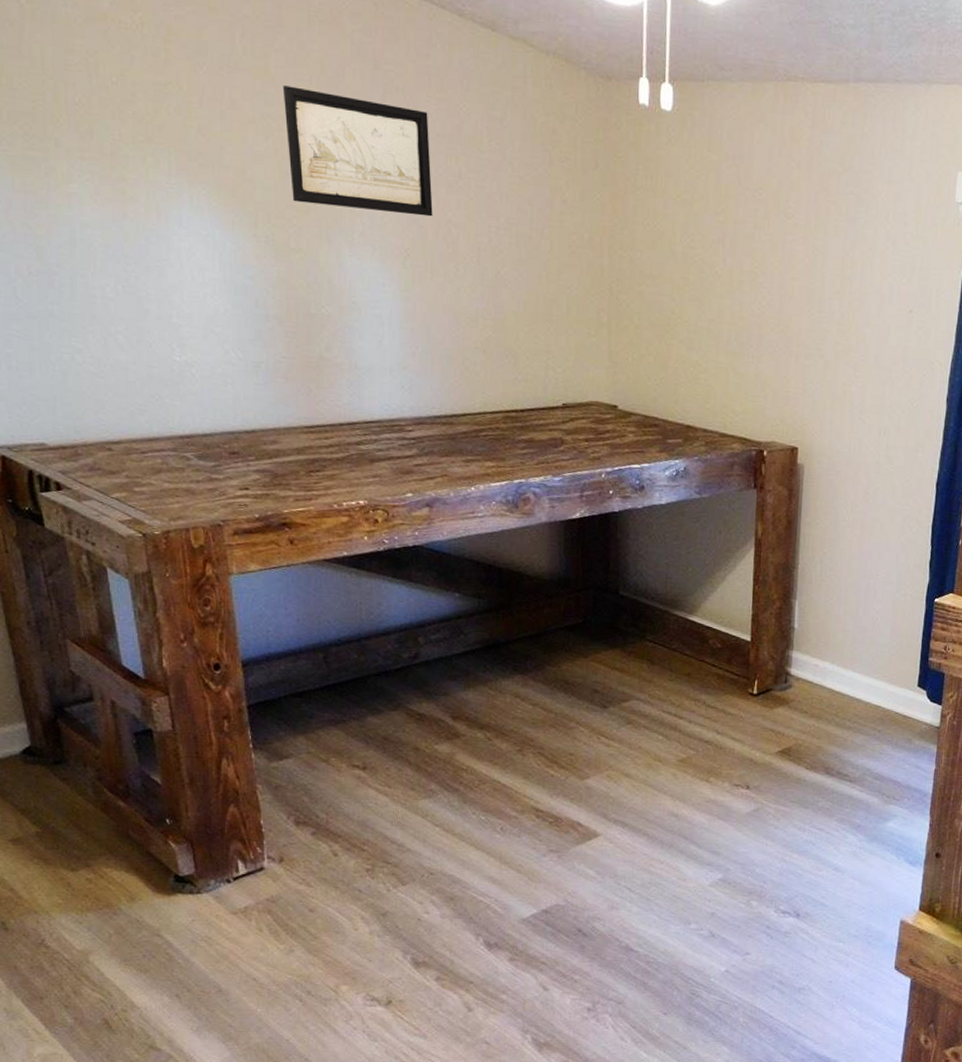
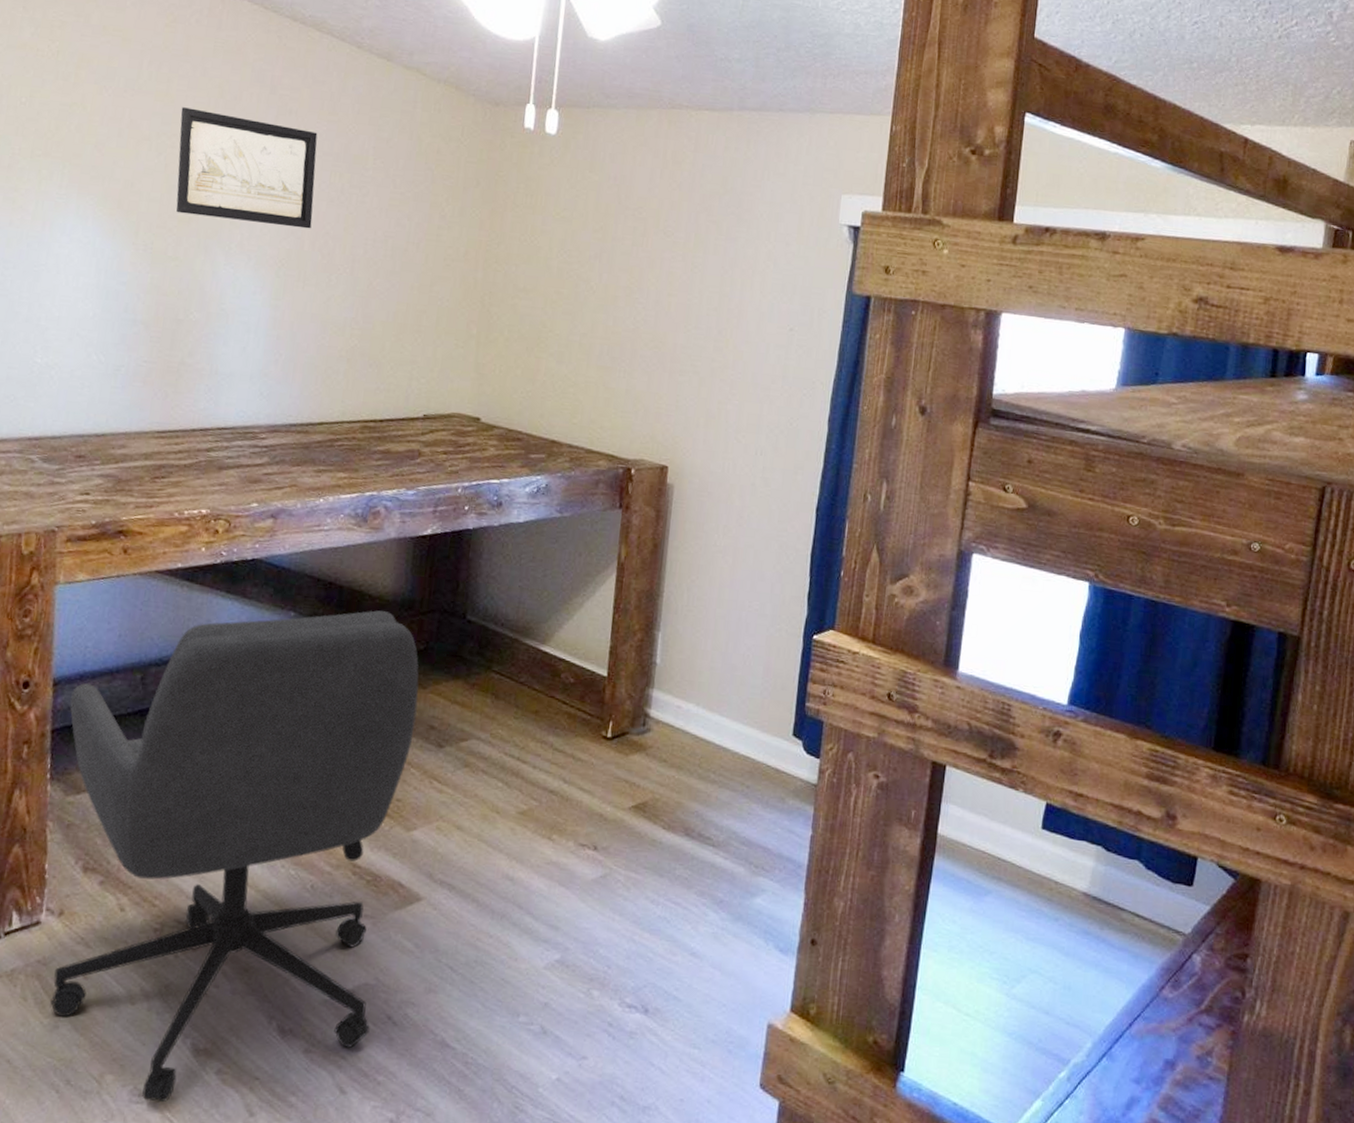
office chair: none [261,589,581,1005] -> present [50,610,419,1103]

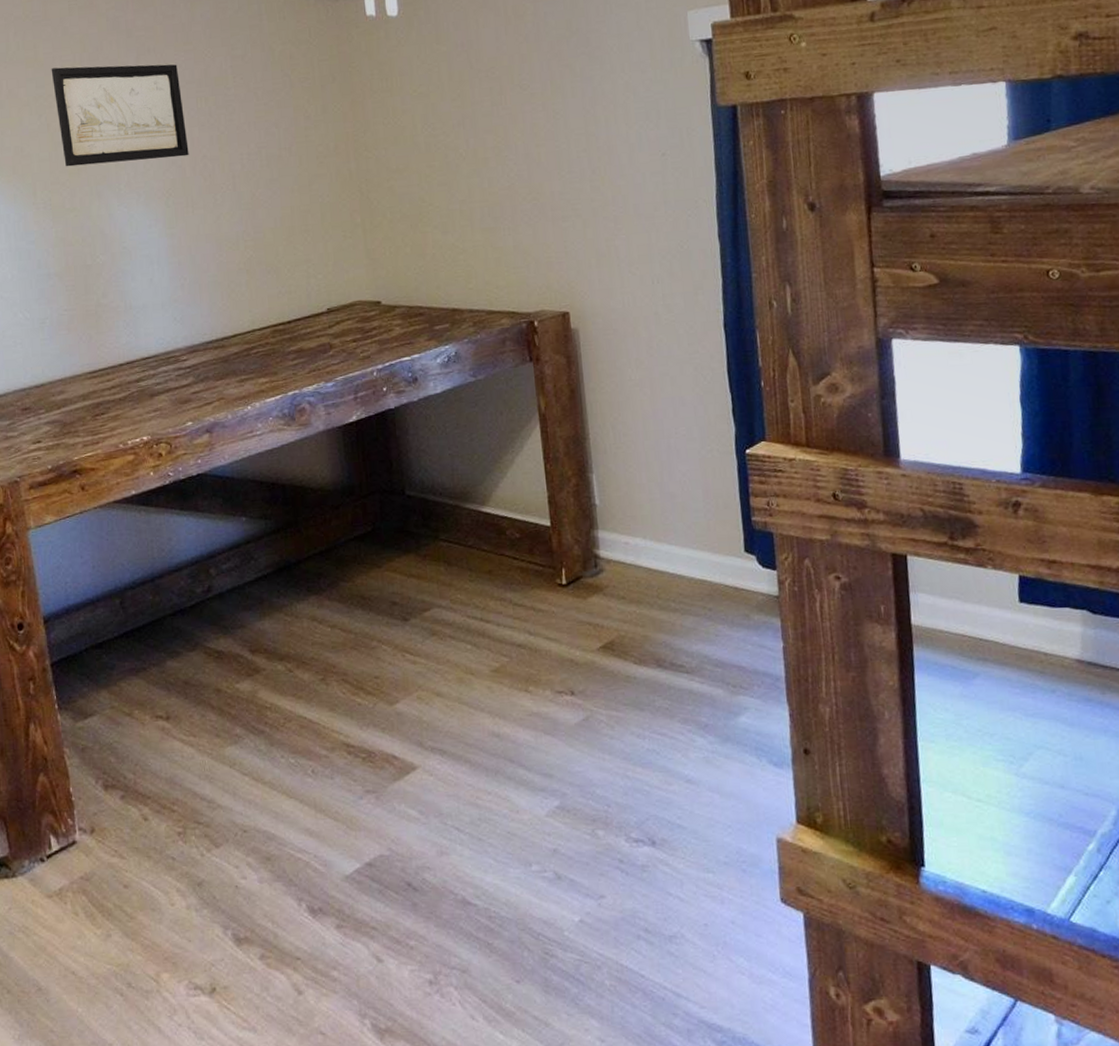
office chair: present [50,610,419,1103] -> none [62,501,393,993]

